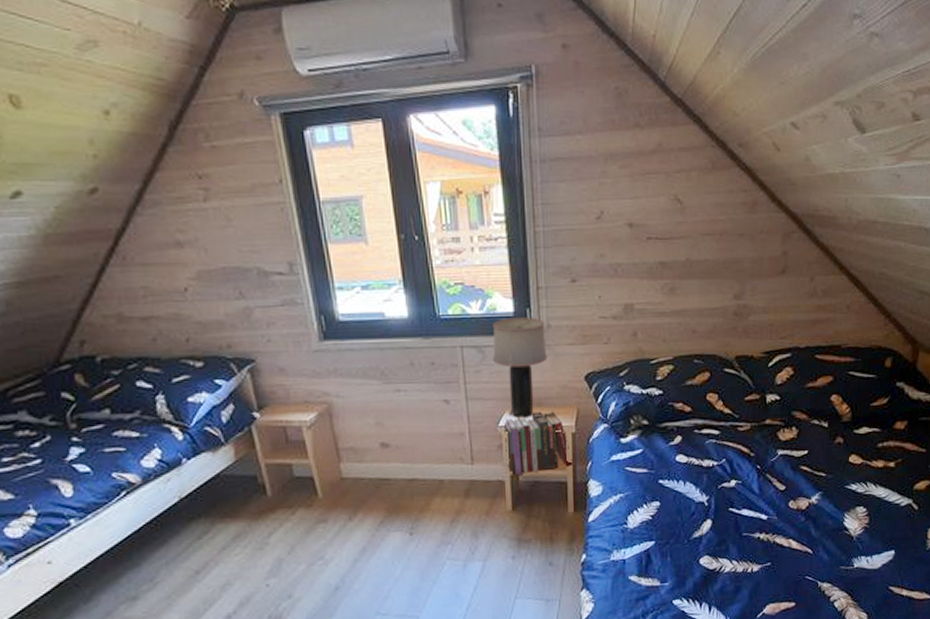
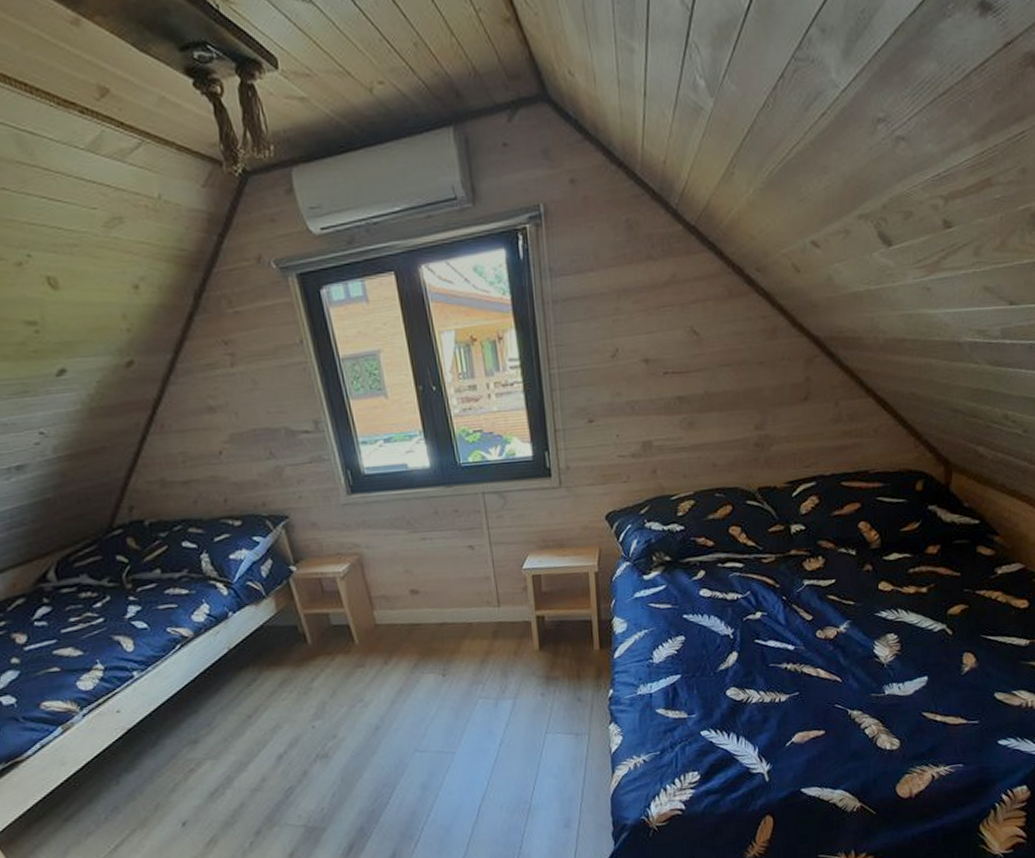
table lamp: present [492,317,548,418] -> none [512,460,568,560]
books: present [505,411,574,475] -> none [528,552,598,615]

